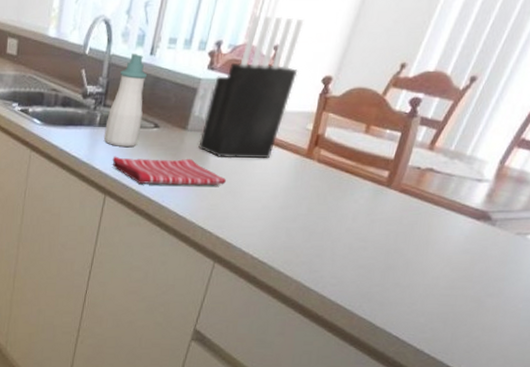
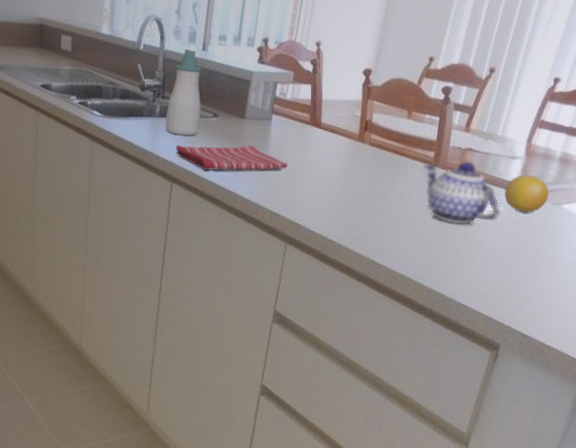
knife block: present [198,15,304,159] -> none [258,16,341,144]
teapot: none [372,182,455,252] -> present [423,161,501,224]
fruit: none [461,200,515,243] -> present [505,175,549,213]

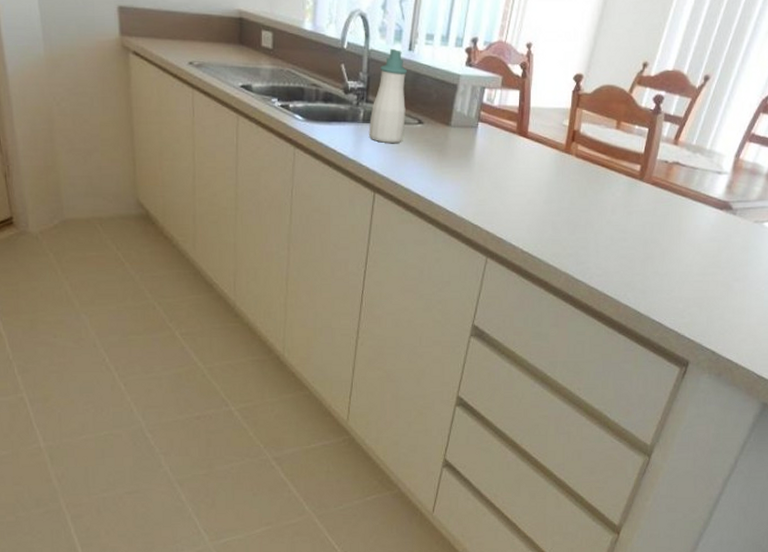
dish towel: present [175,144,288,171] -> none [379,152,493,182]
teapot: present [423,161,501,224] -> none [629,175,703,241]
fruit: present [505,175,549,213] -> none [708,191,752,231]

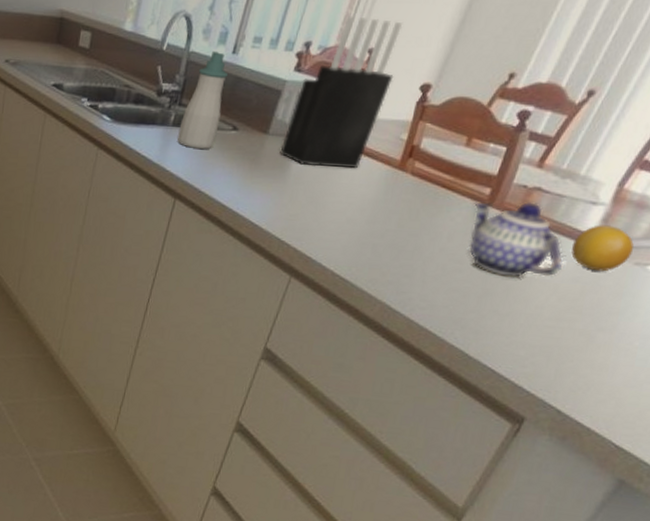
knife block: none [463,13,553,154] -> present [279,16,403,168]
teapot: none [629,175,703,241] -> present [469,200,564,277]
fruit: none [708,191,752,231] -> present [571,225,634,272]

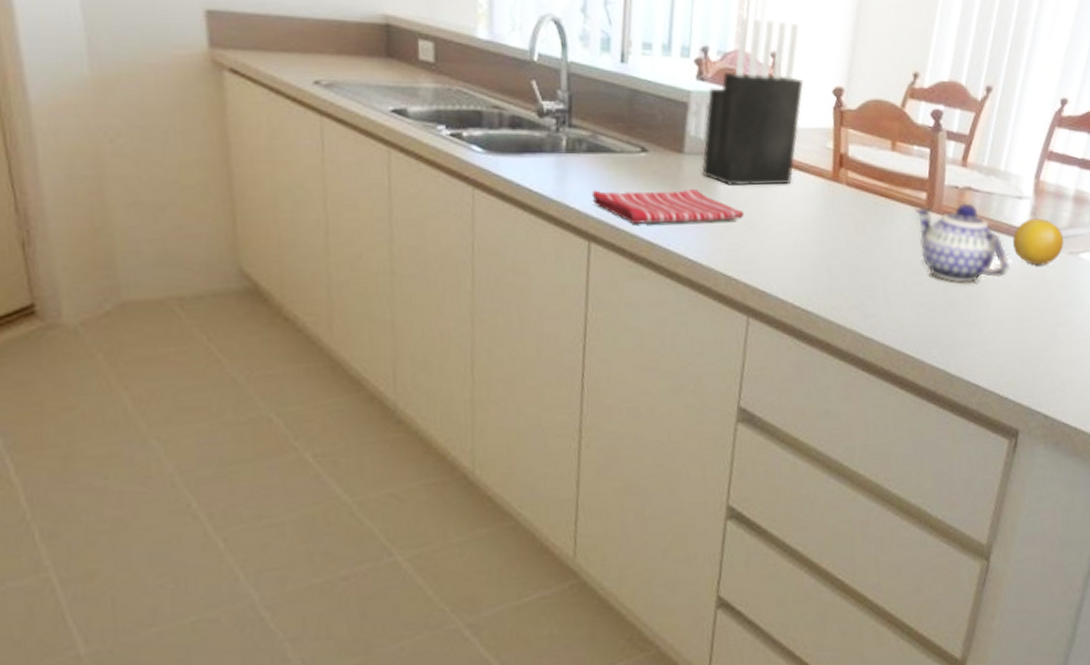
soap bottle: present [177,51,229,149] -> none [575,60,624,177]
dish towel: none [184,158,309,194] -> present [591,188,745,224]

